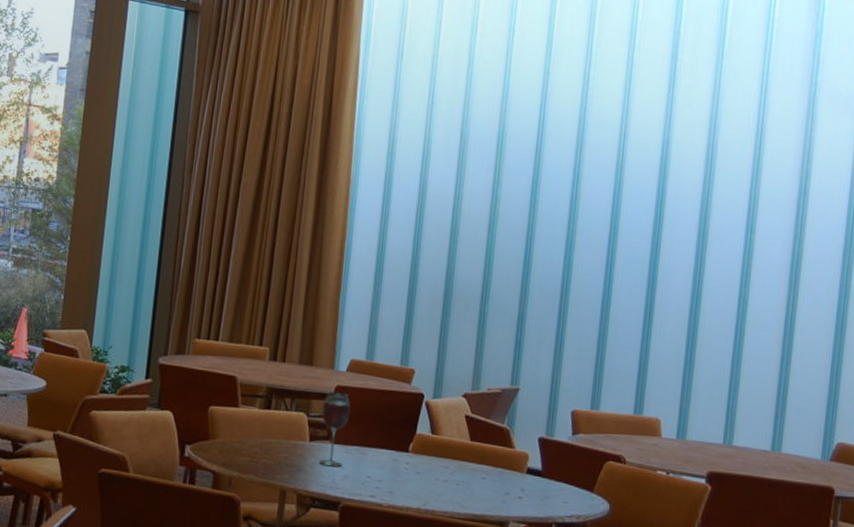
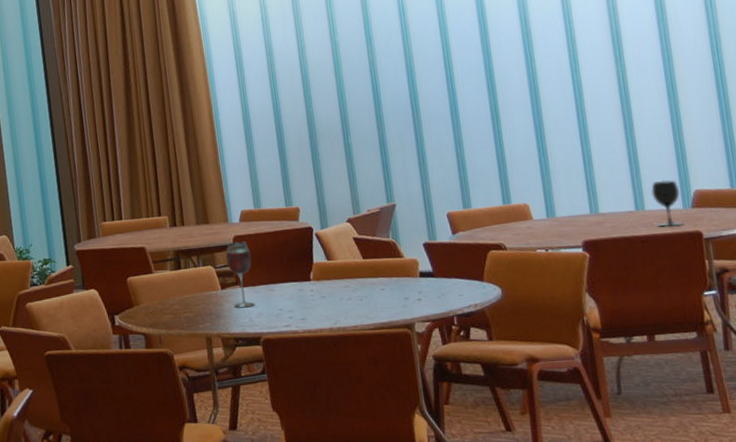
wine glass: none [789,424,822,477] -> present [651,180,684,228]

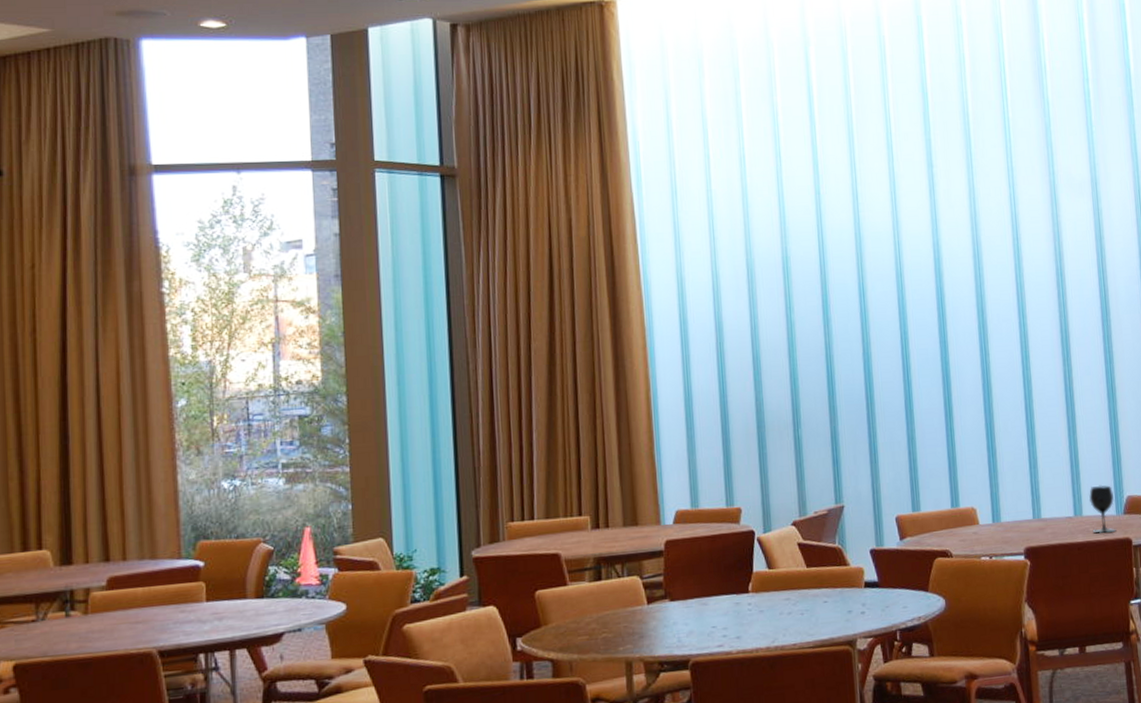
wineglass: present [225,241,255,308] -> none [655,546,685,626]

